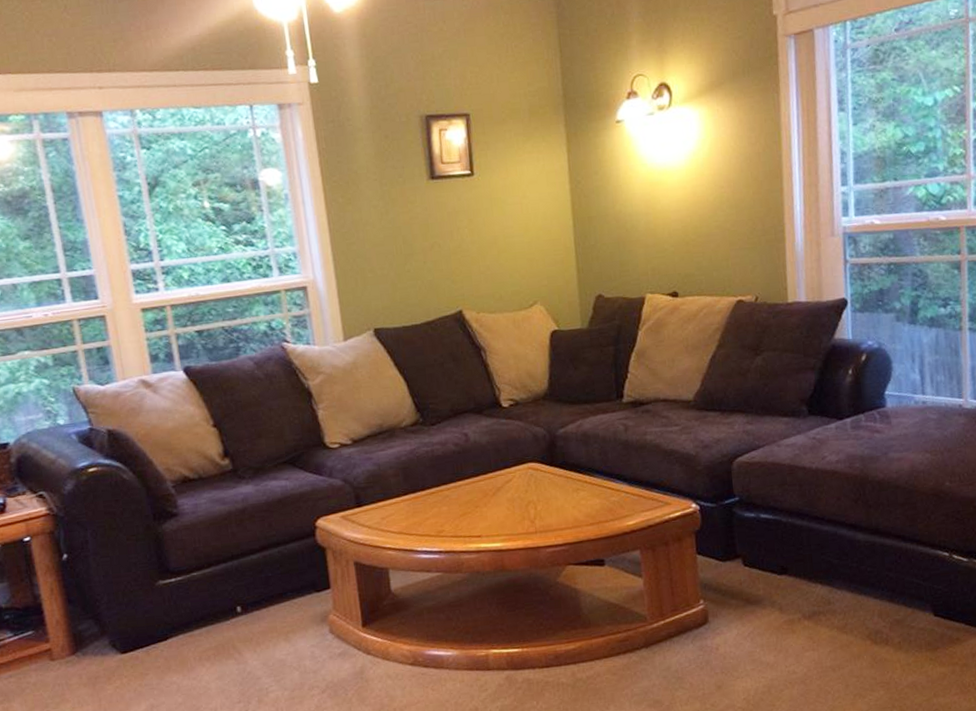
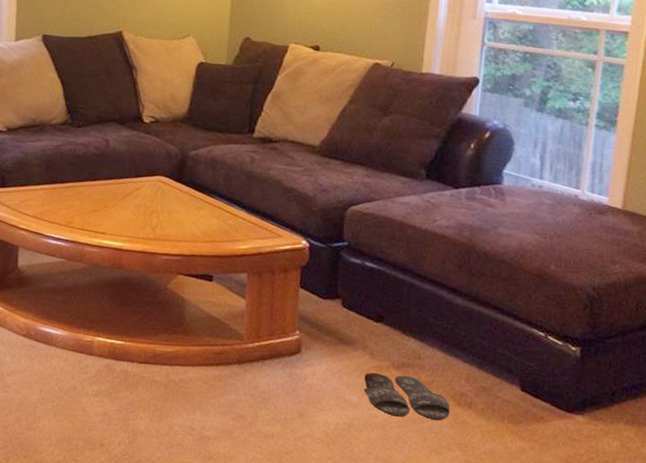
slippers: none [777,624,868,669] -> present [364,372,450,421]

